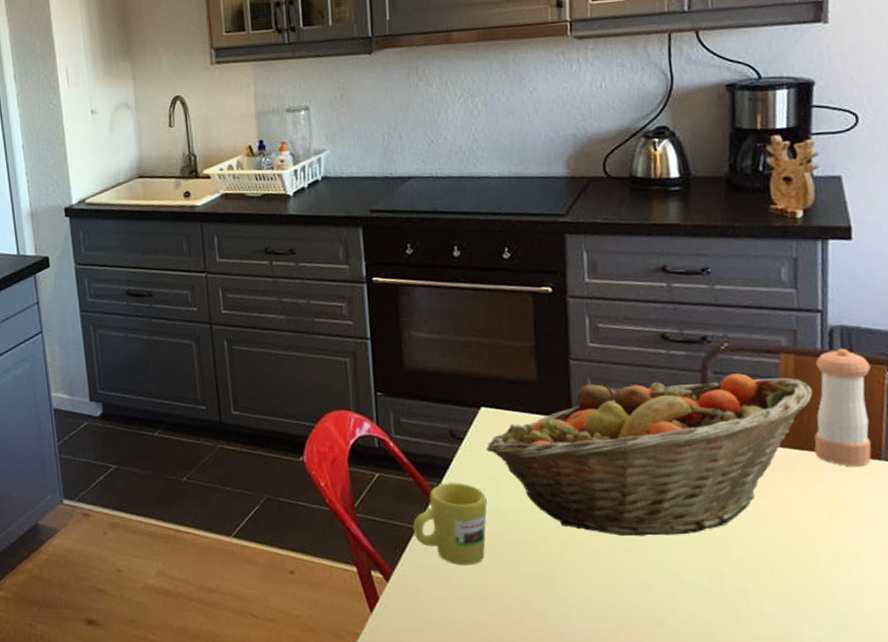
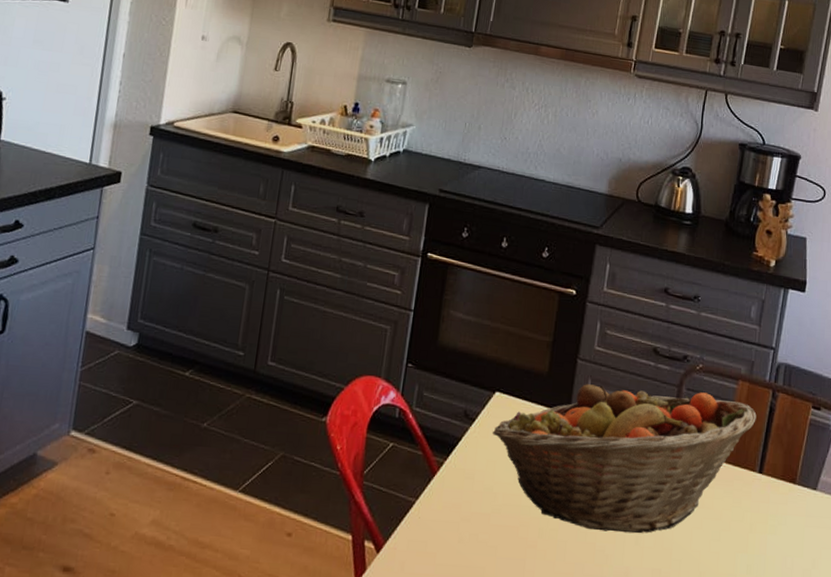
mug: present [413,483,487,566] -> none [412,460,483,544]
pepper shaker: present [814,349,872,467] -> none [749,383,801,488]

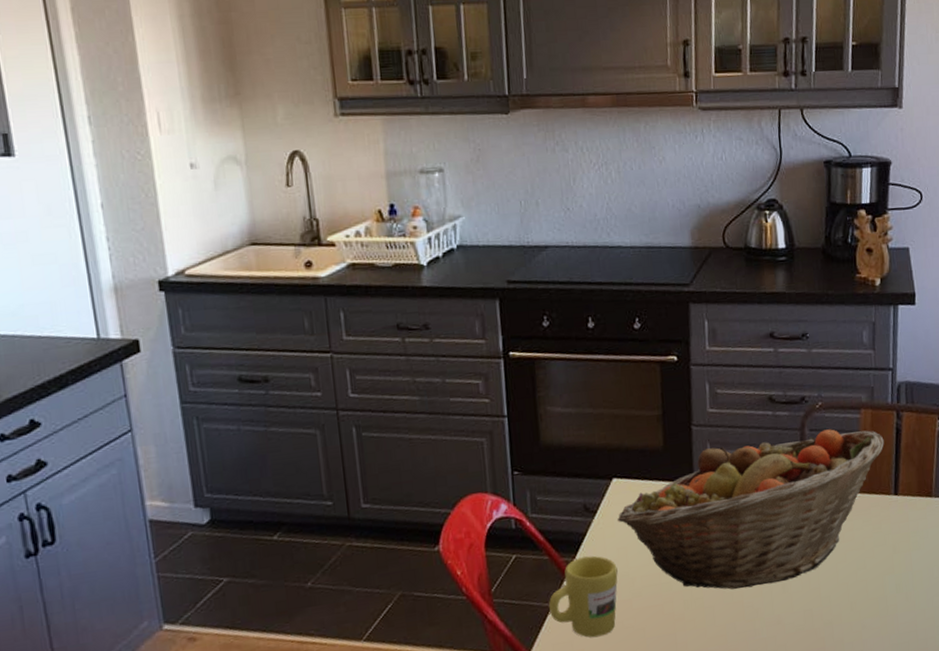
mug: none [412,460,483,544] -> present [549,555,618,638]

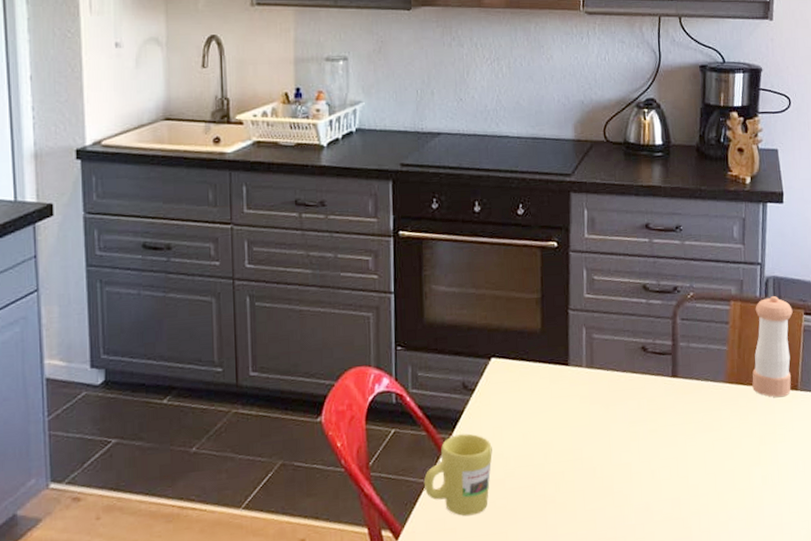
fruit basket: present [617,429,884,590] -> none [493,319,752,474]
pepper shaker: none [884,402,926,505] -> present [752,296,793,397]

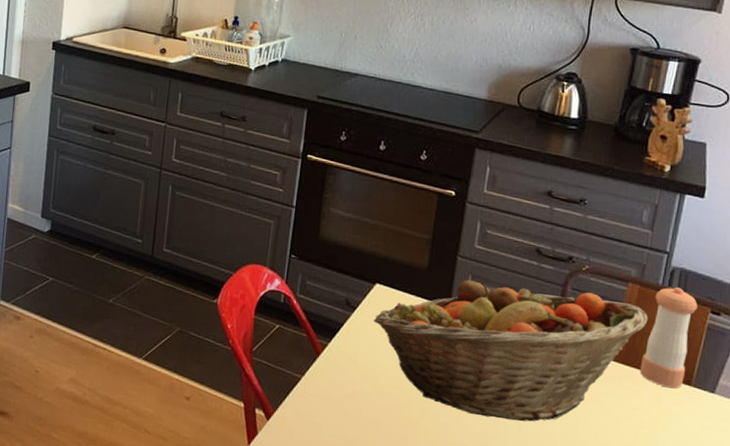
mug: present [424,433,492,517] -> none [298,343,365,418]
fruit basket: none [493,319,752,474] -> present [373,280,648,422]

